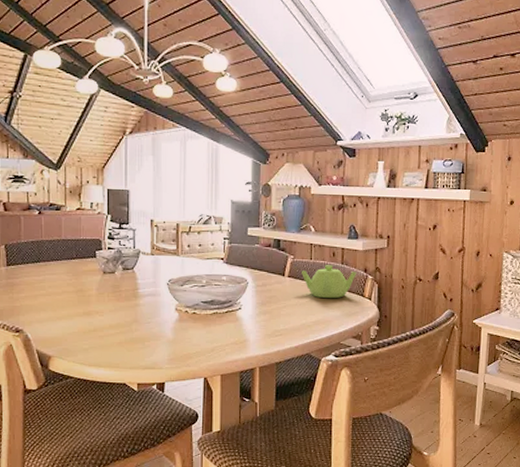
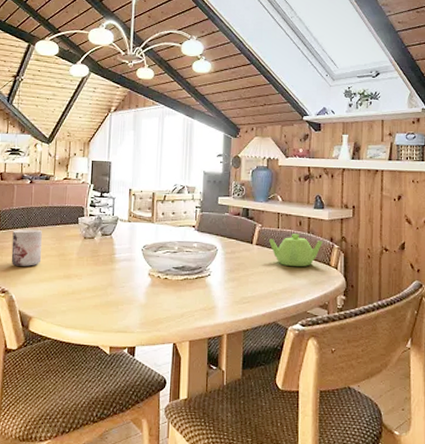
mug: none [23,264,58,304] -> present [11,229,42,266]

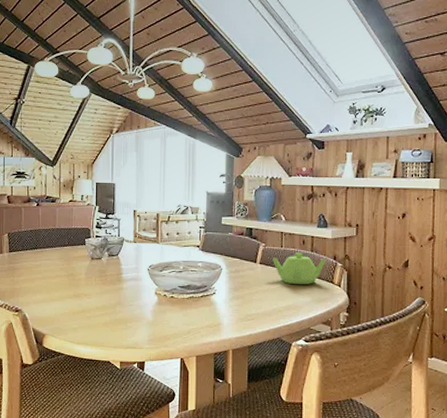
mug: present [11,229,42,266] -> none [22,250,52,286]

